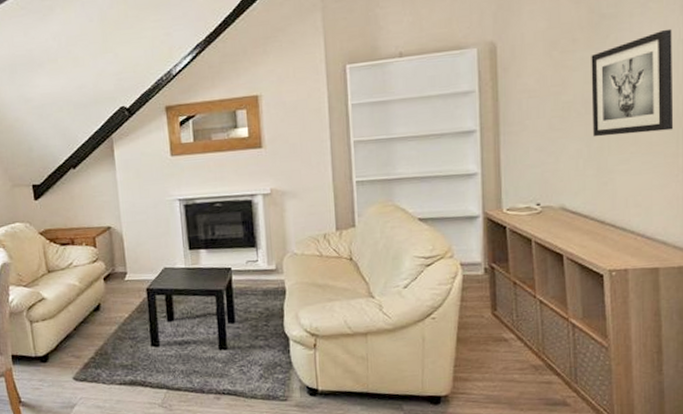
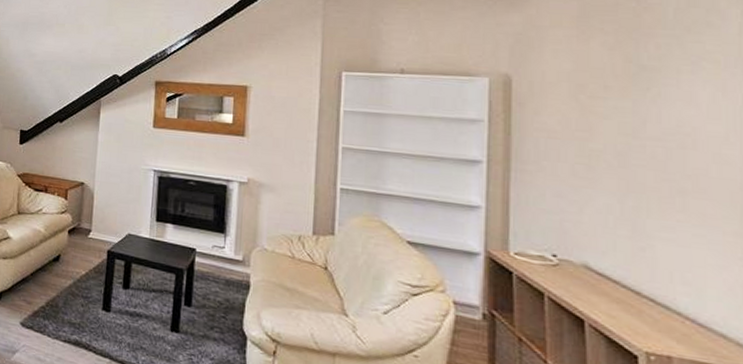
wall art: present [591,28,674,137] -> none [626,92,736,205]

